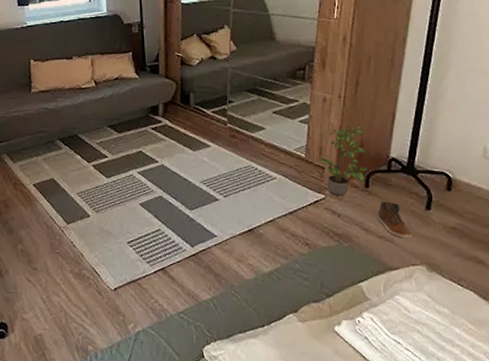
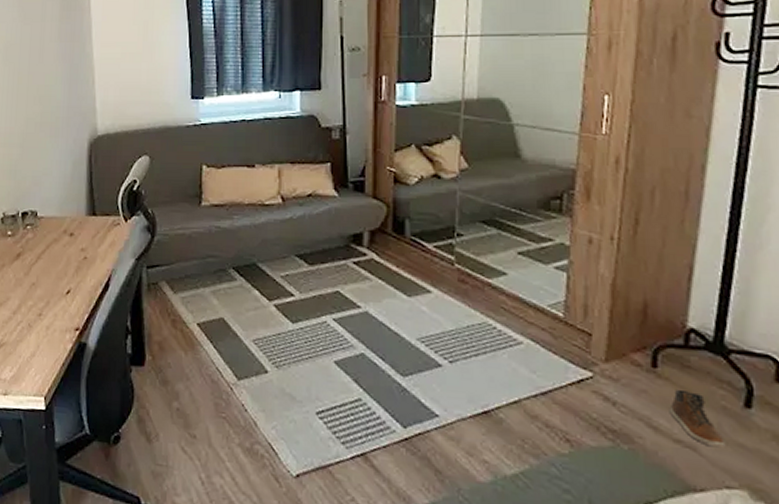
potted plant: present [321,126,369,196] -> none [586,279,657,376]

